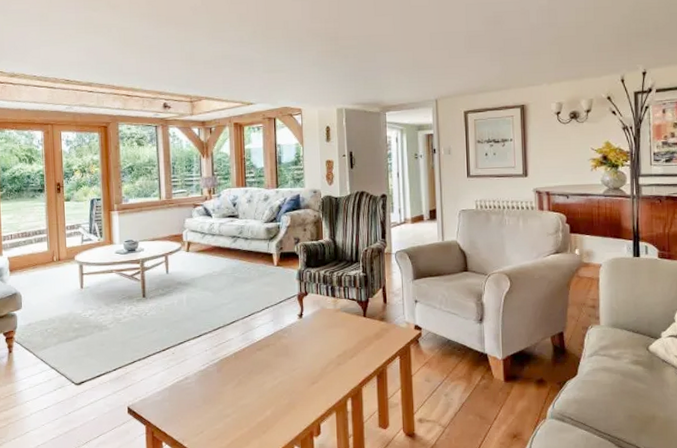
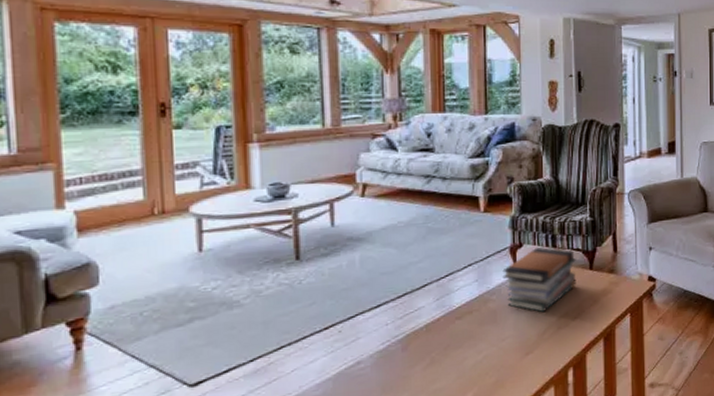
book stack: none [292,296,353,350] -> present [502,247,577,313]

